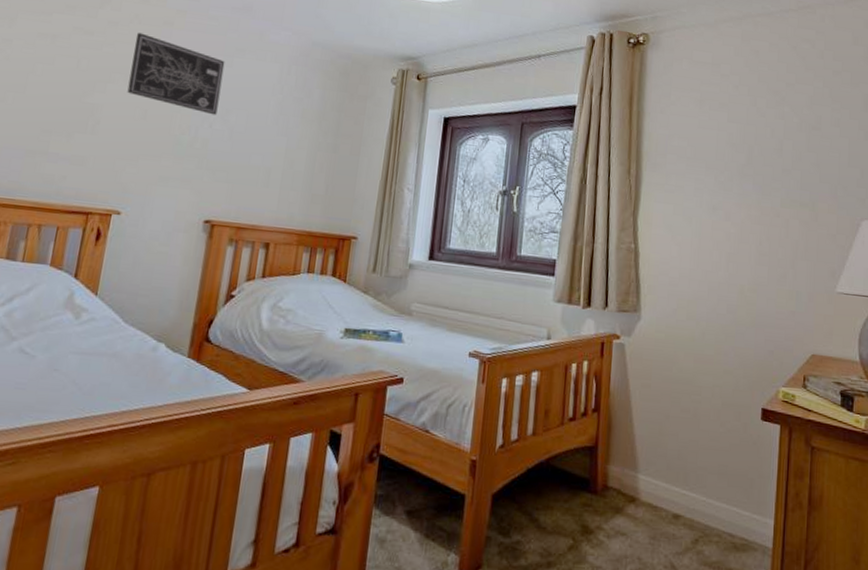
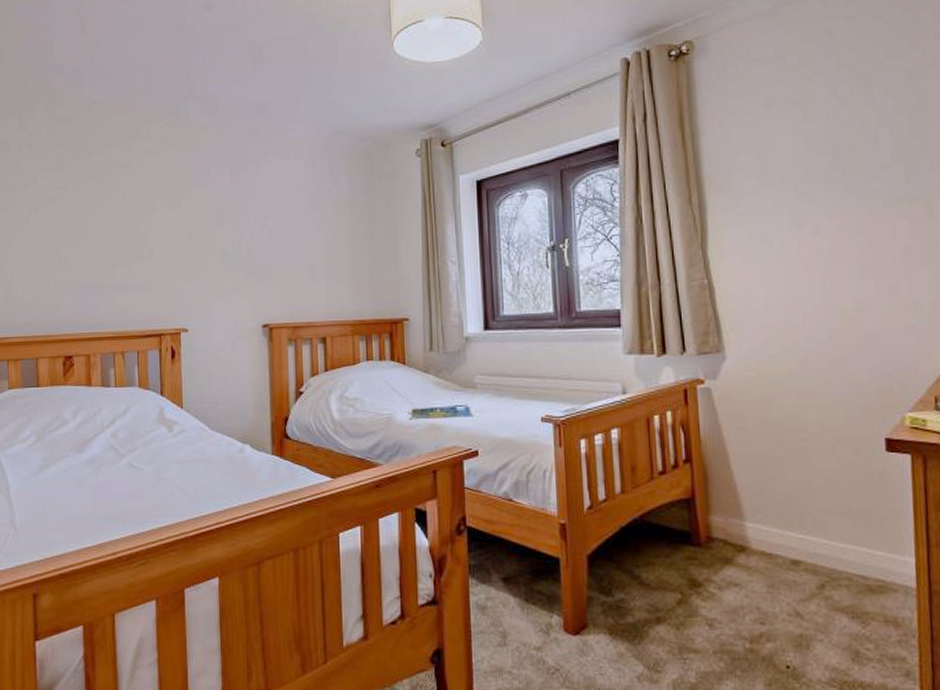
wall art: present [127,32,225,115] -> none [168,156,254,223]

